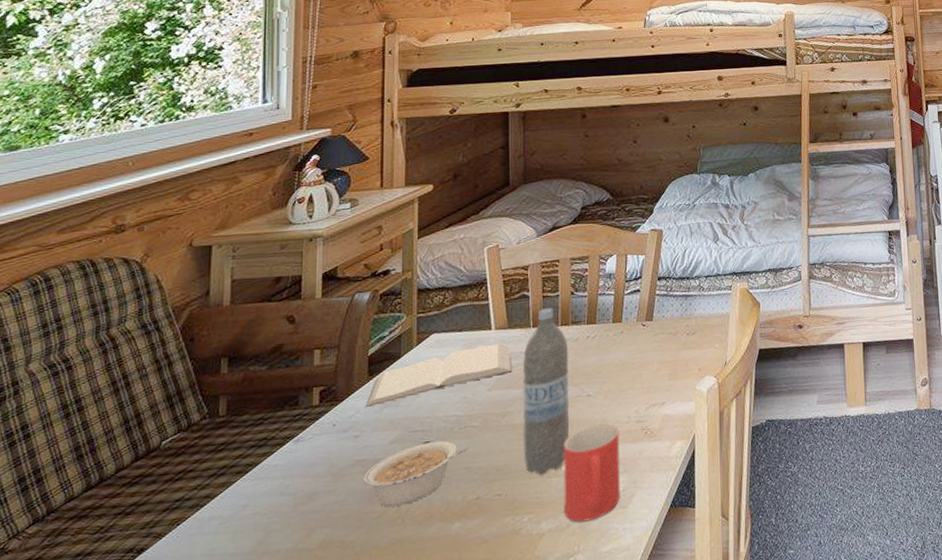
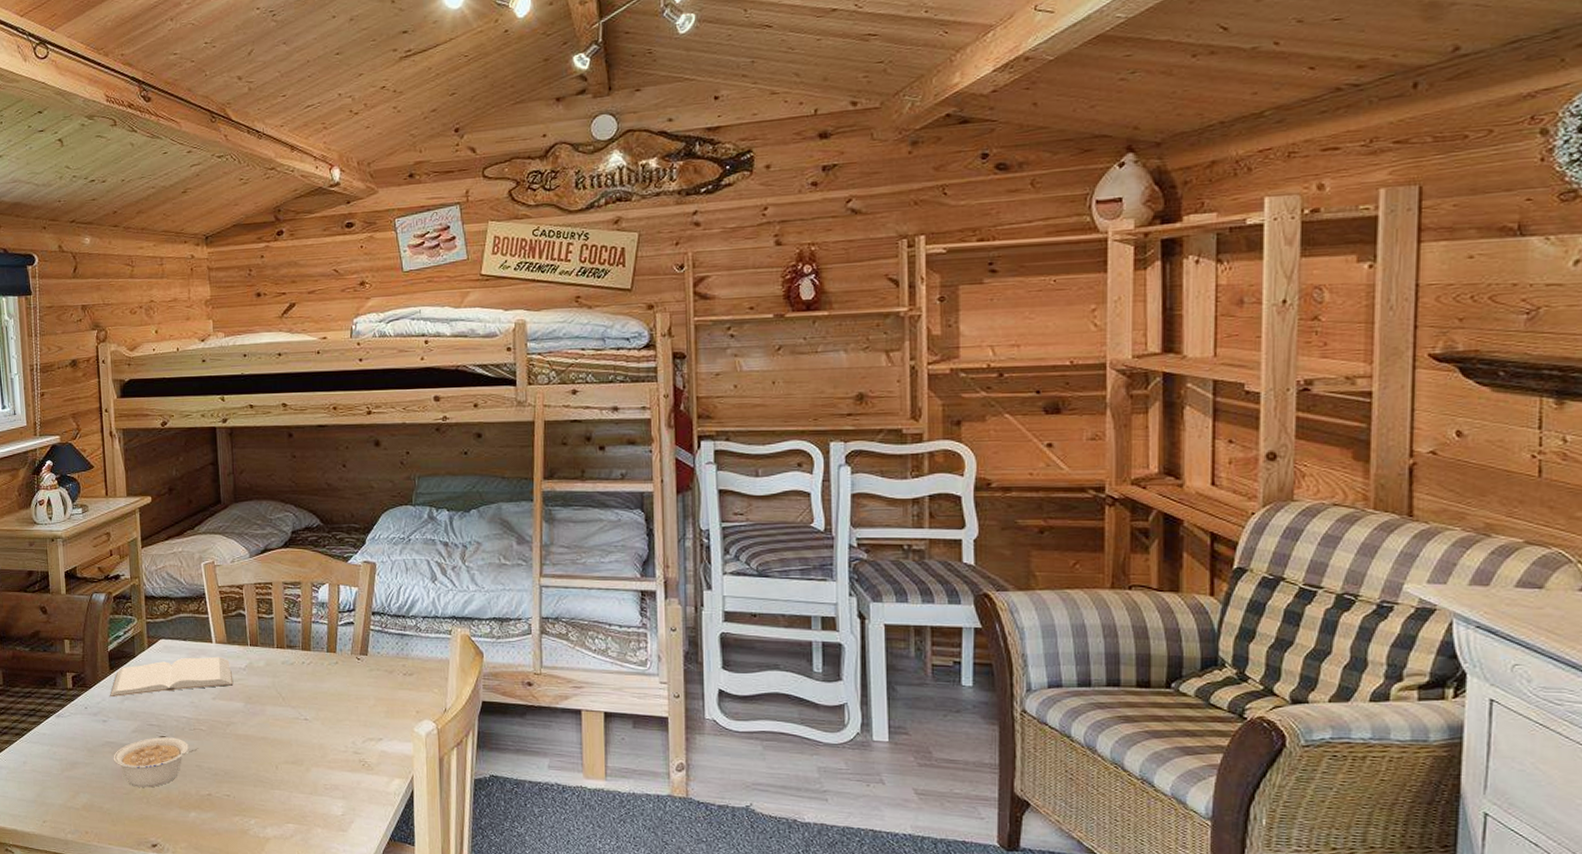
water bottle: present [523,307,570,475] -> none [243,628,290,785]
mug: present [563,423,620,522] -> none [284,748,340,836]

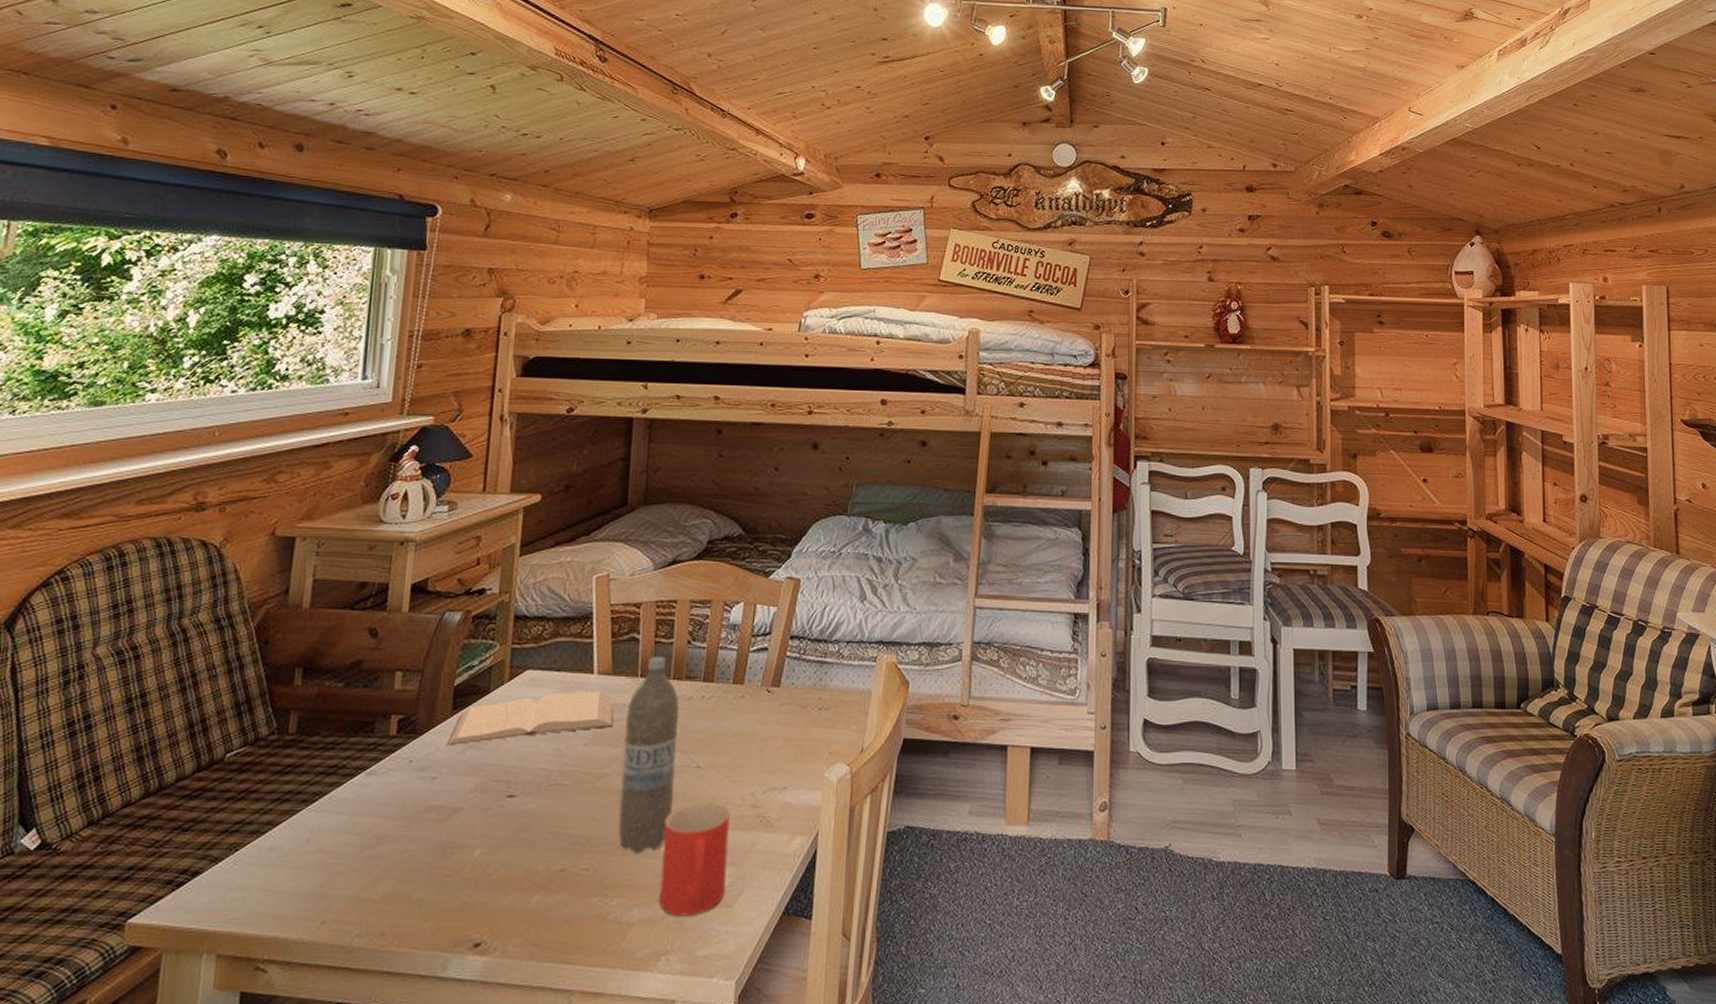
legume: present [113,737,199,788] -> none [437,796,558,866]
water bottle: none [243,628,290,785] -> present [618,655,680,854]
mug: none [284,748,340,836] -> present [659,803,730,916]

